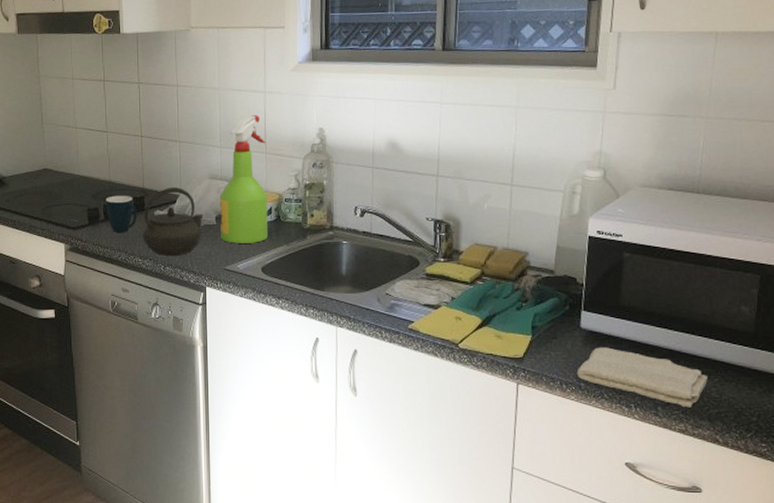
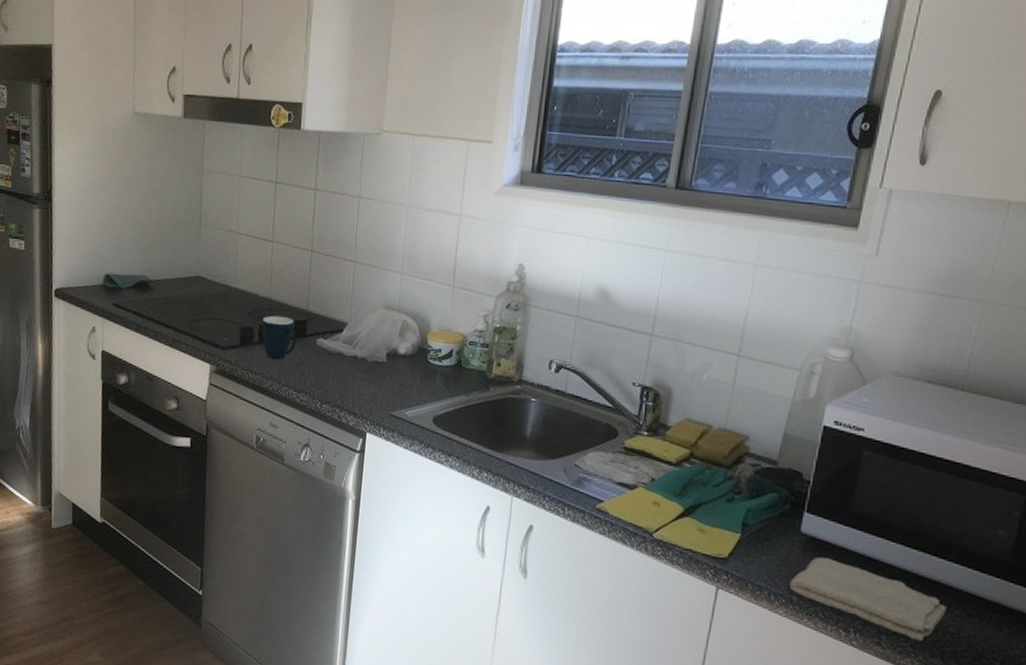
kettle: present [143,186,203,257] -> none [300,313,373,394]
spray bottle: present [220,115,269,243] -> none [390,240,455,389]

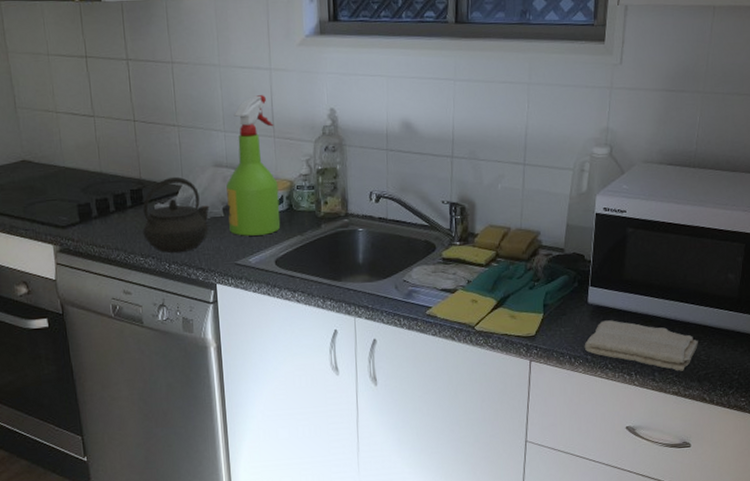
mug: present [262,315,297,359] -> none [97,188,136,230]
kettle: none [300,313,373,394] -> present [143,176,210,253]
spray bottle: none [390,240,455,389] -> present [226,95,281,236]

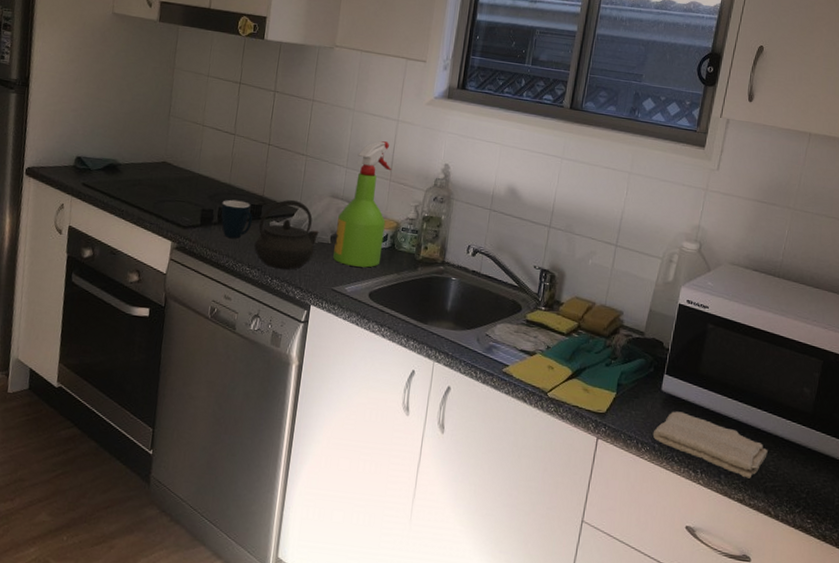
mug: none [97,188,136,230] -> present [221,199,253,238]

